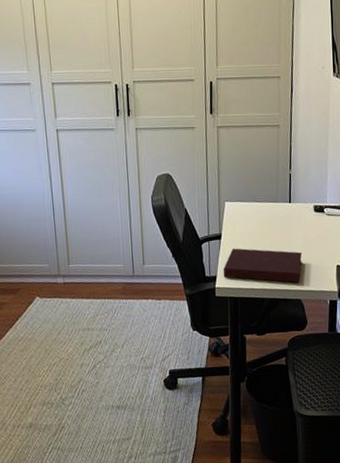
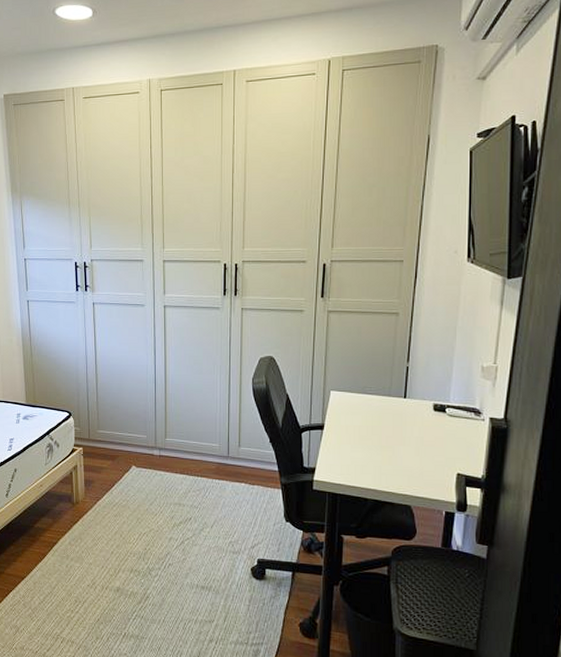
notebook: present [223,248,302,283] -> none [323,441,416,487]

